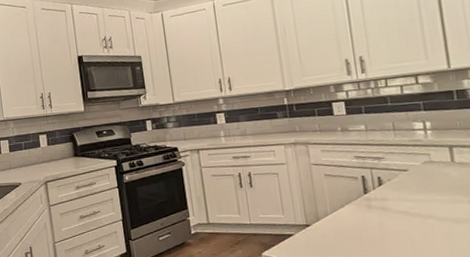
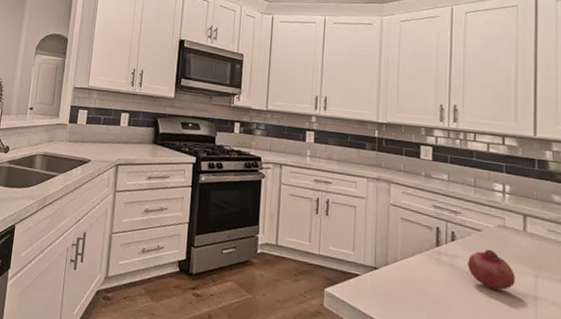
fruit: none [398,186,451,222] -> present [468,249,515,290]

